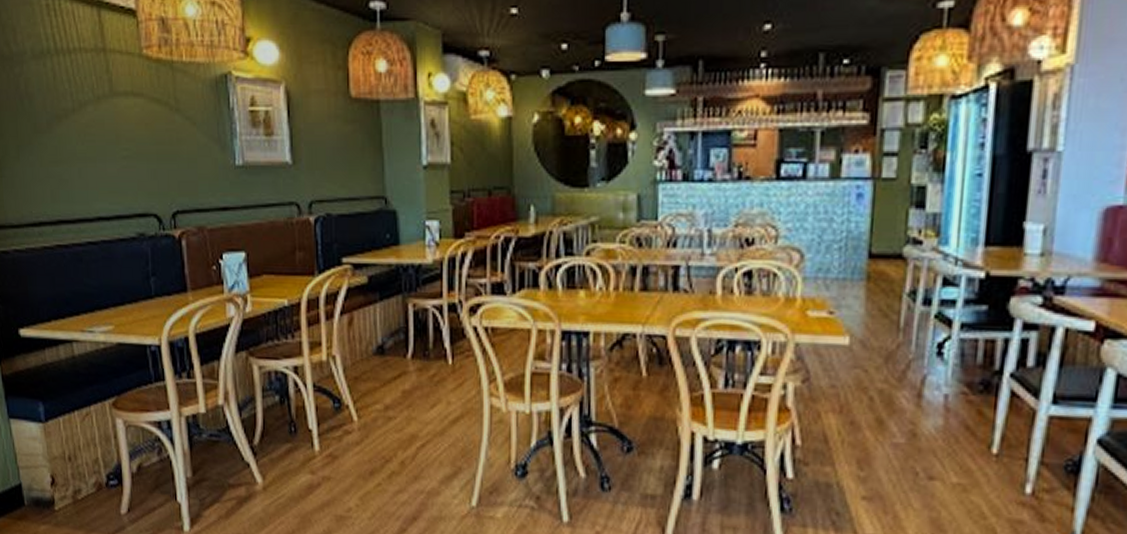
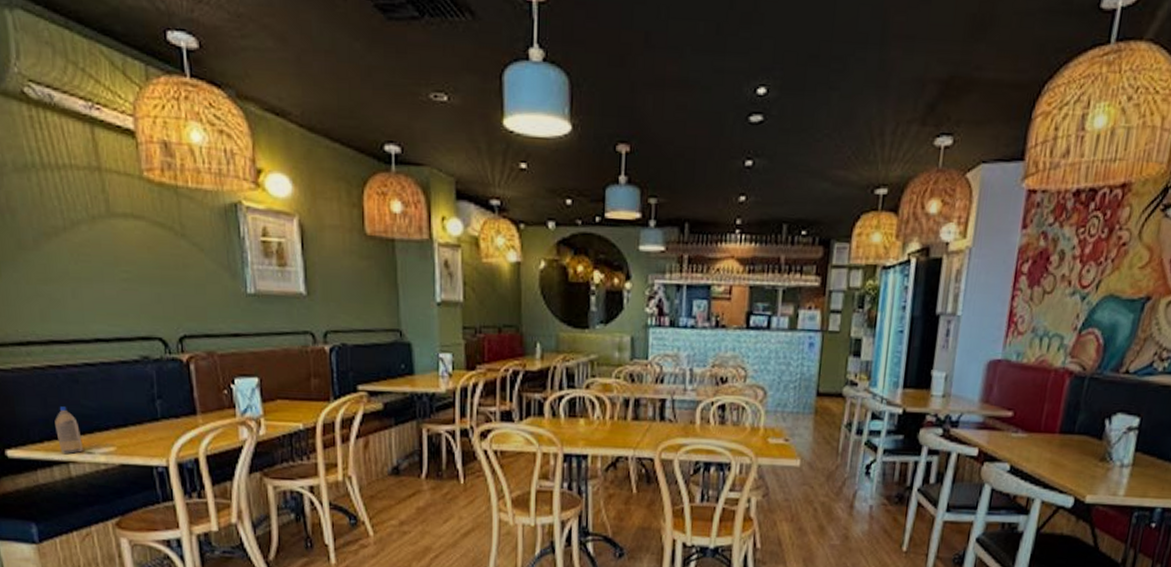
water bottle: none [61,285,85,334] -> present [55,406,83,455]

